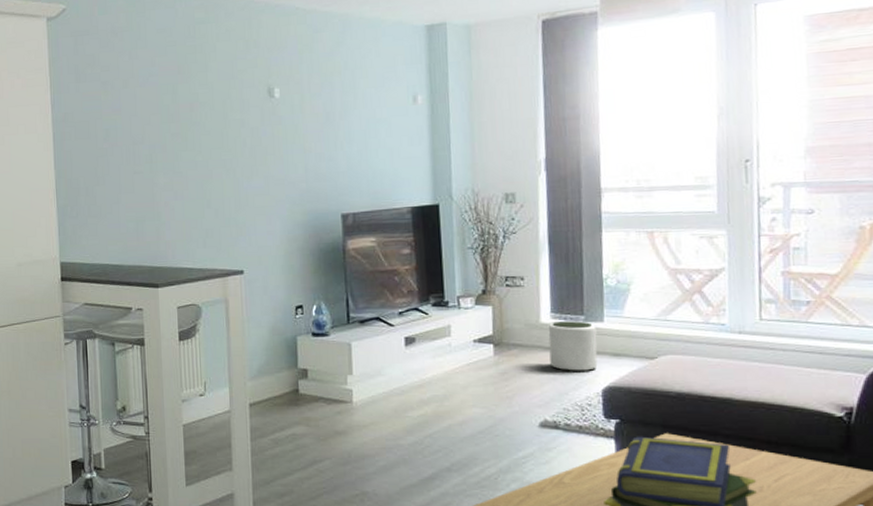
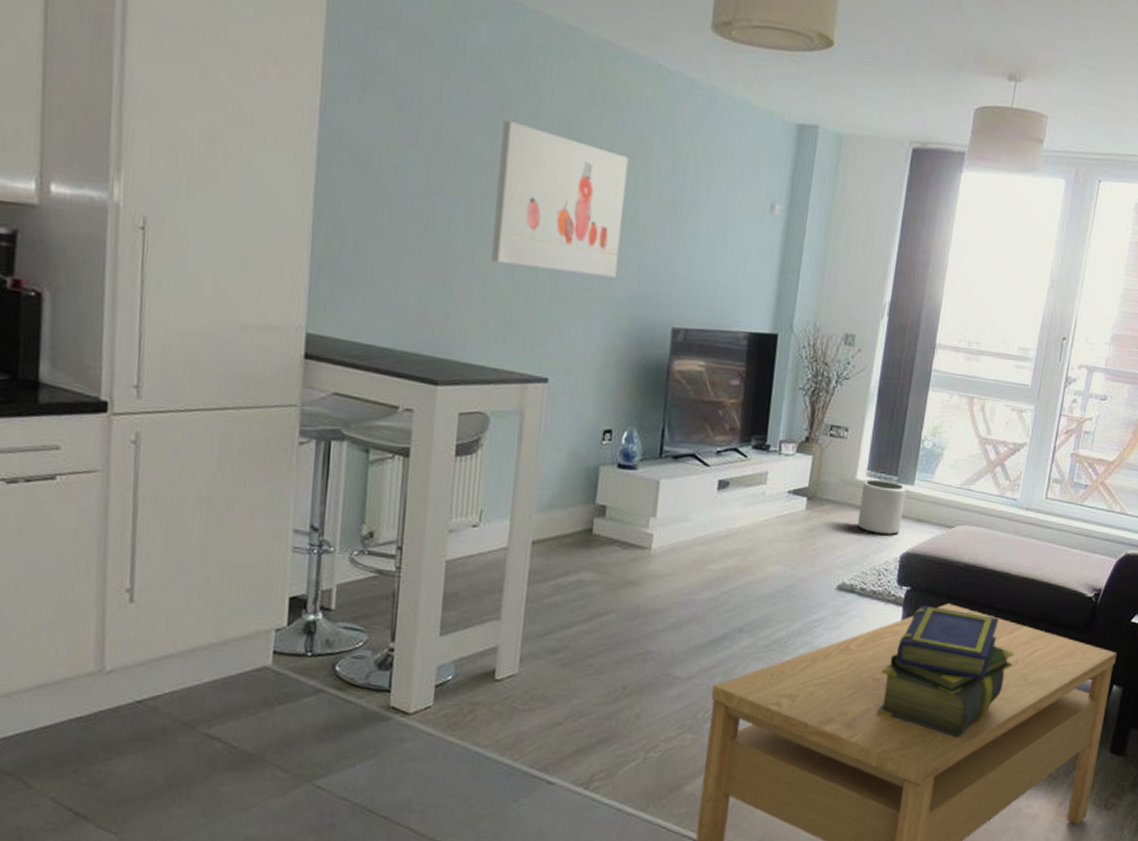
wall art: none [181,78,287,187] -> present [491,120,629,278]

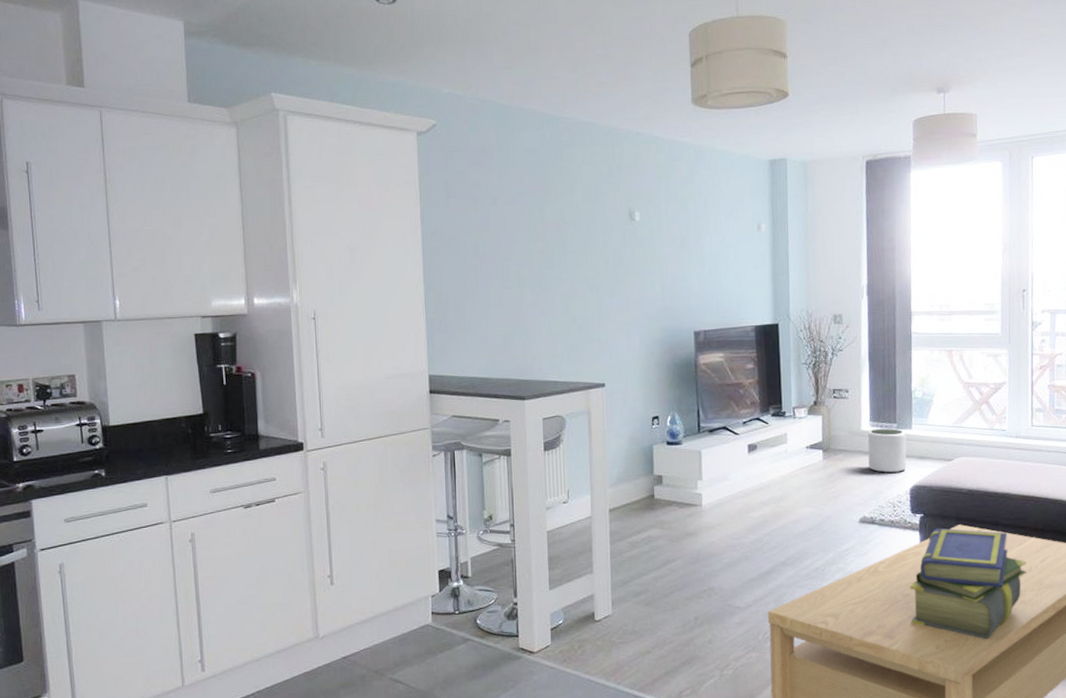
wall art: present [491,120,629,278] -> none [548,199,646,303]

